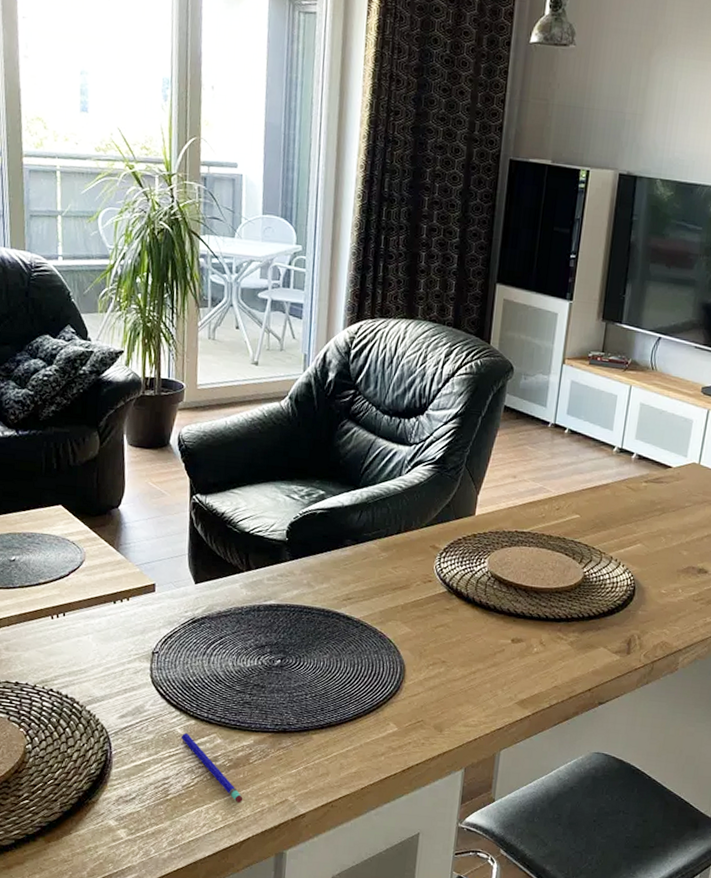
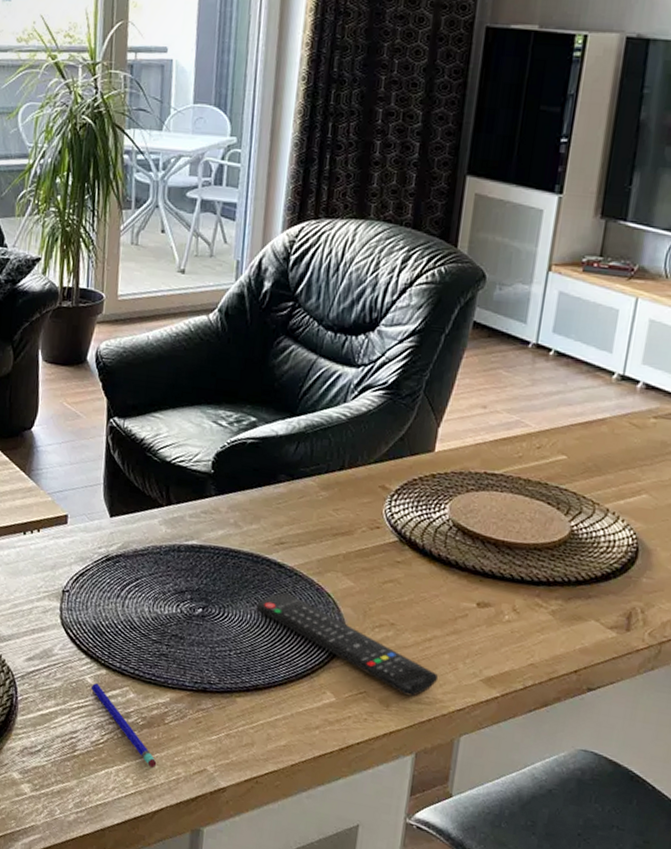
remote control: none [328,641,481,721] -> present [256,592,438,697]

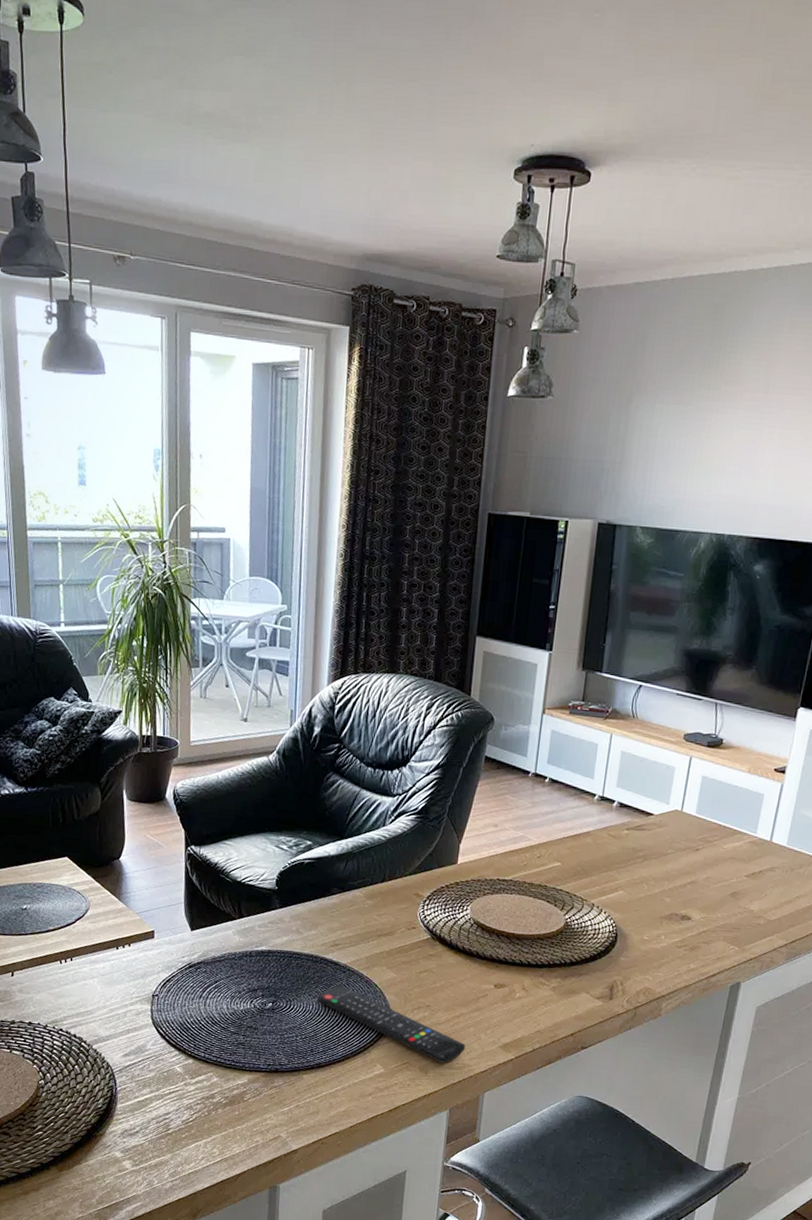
pen: present [91,683,157,768] -> none [180,1071,239,1138]

